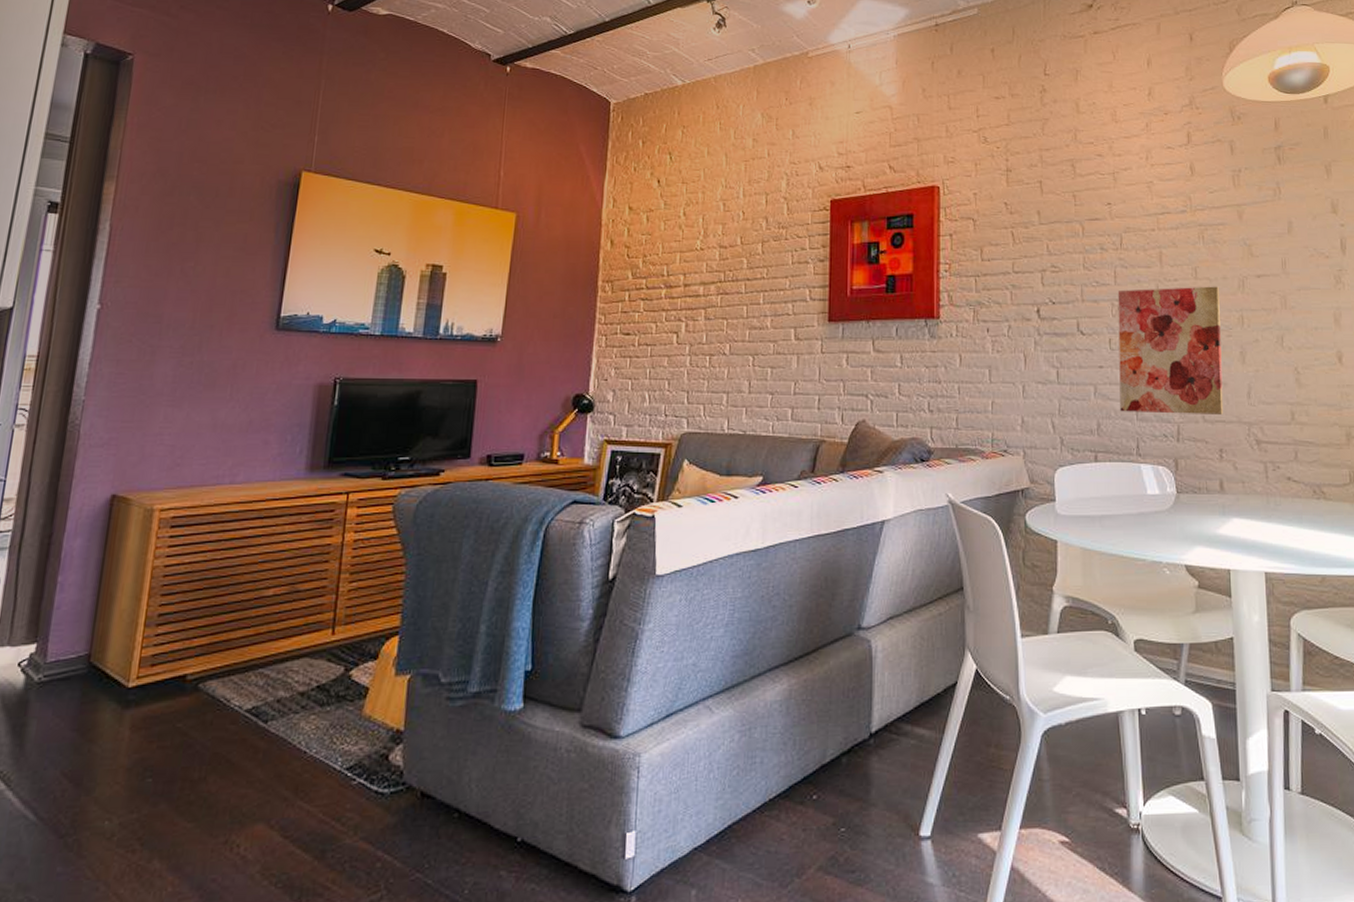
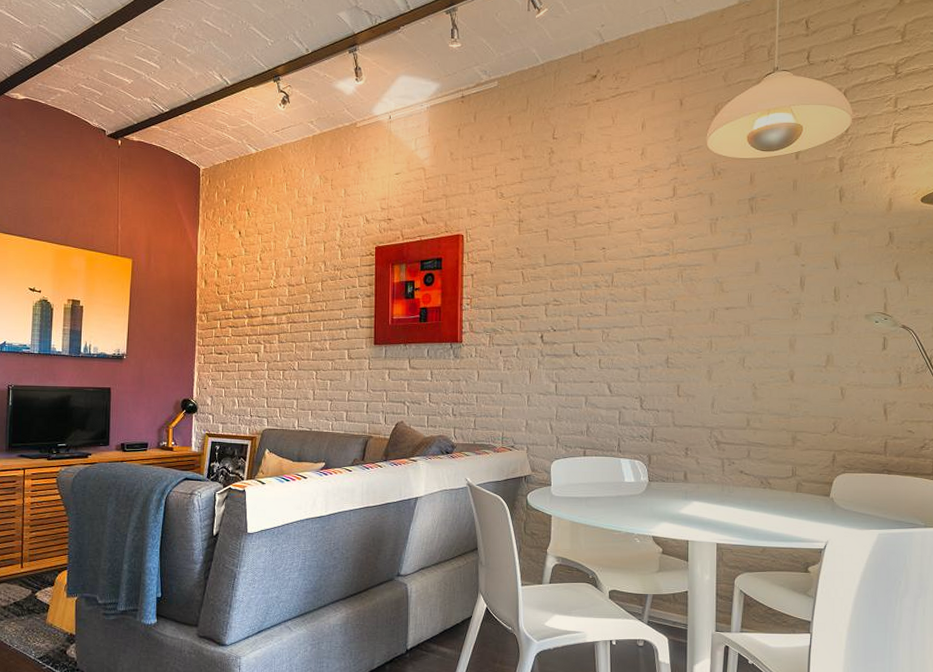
wall art: present [1117,286,1224,416] -> none [606,317,693,422]

